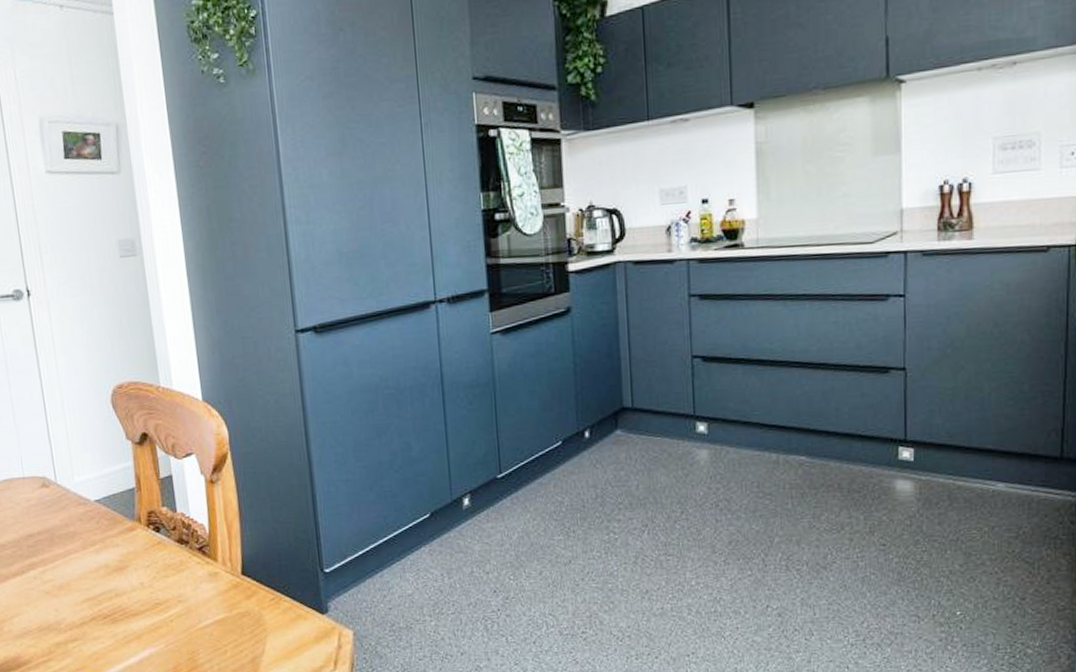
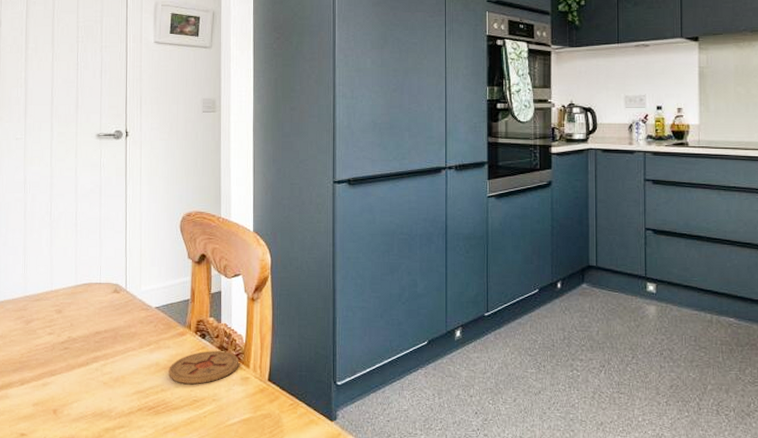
coaster: none [121,545,205,586] -> present [169,351,239,384]

